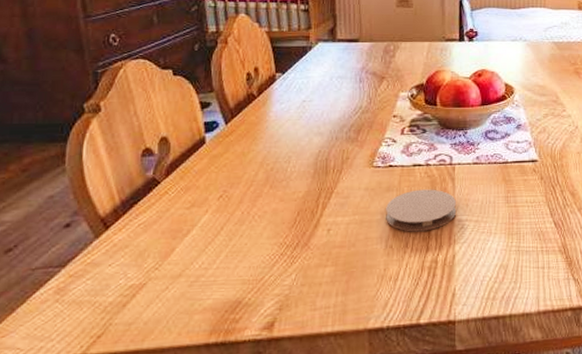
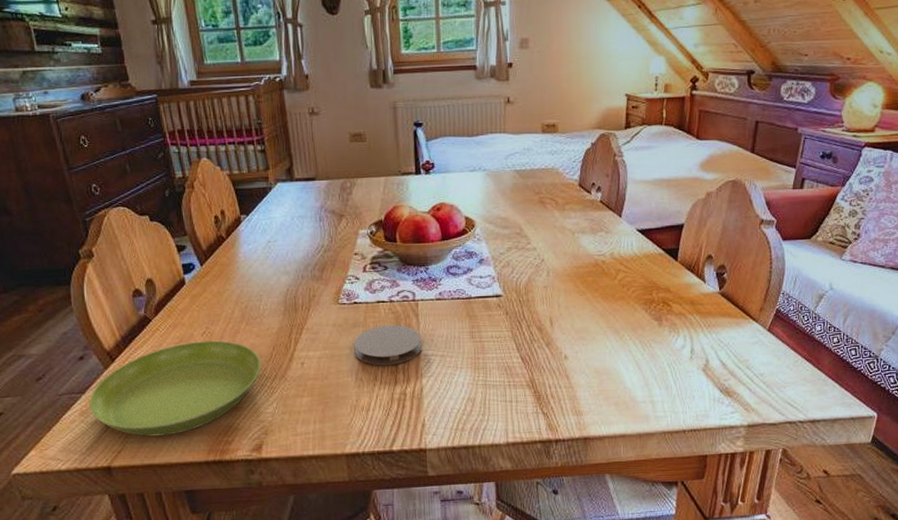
saucer: none [68,205,283,317] -> present [88,340,262,437]

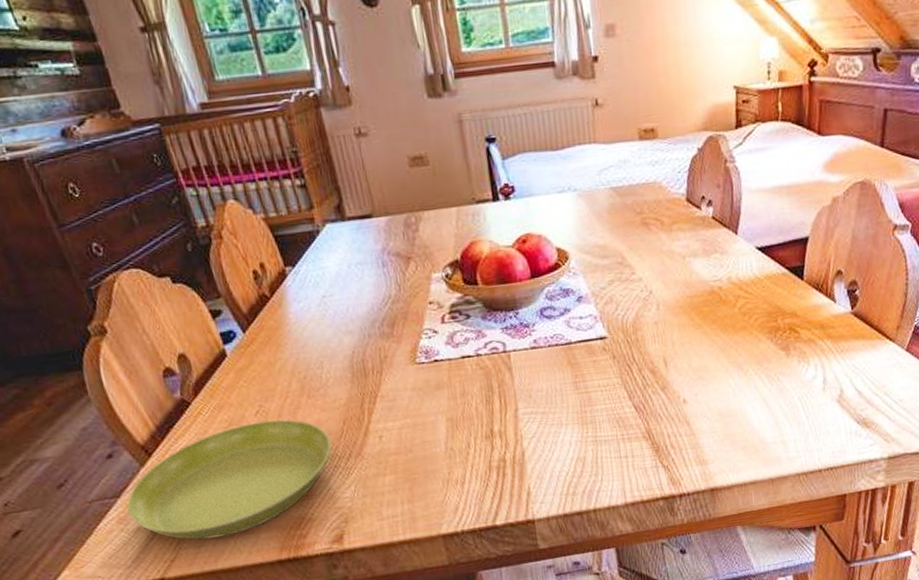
coaster: present [354,325,422,366] -> none [438,381,520,432]

